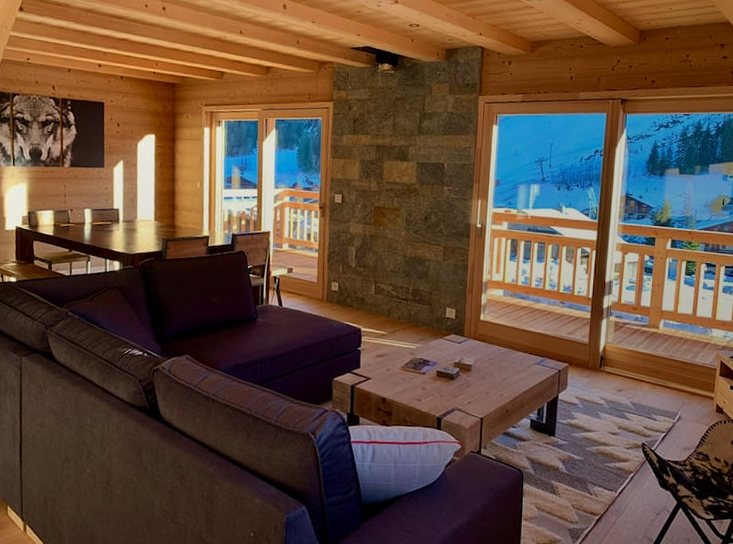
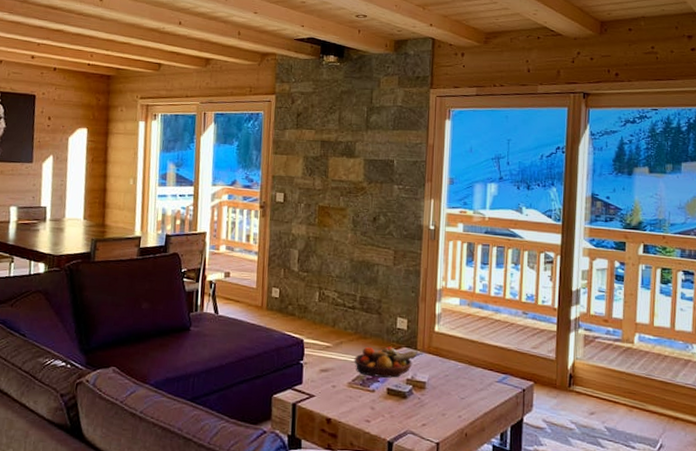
fruit bowl: none [407,334,465,362] -> present [354,346,419,379]

